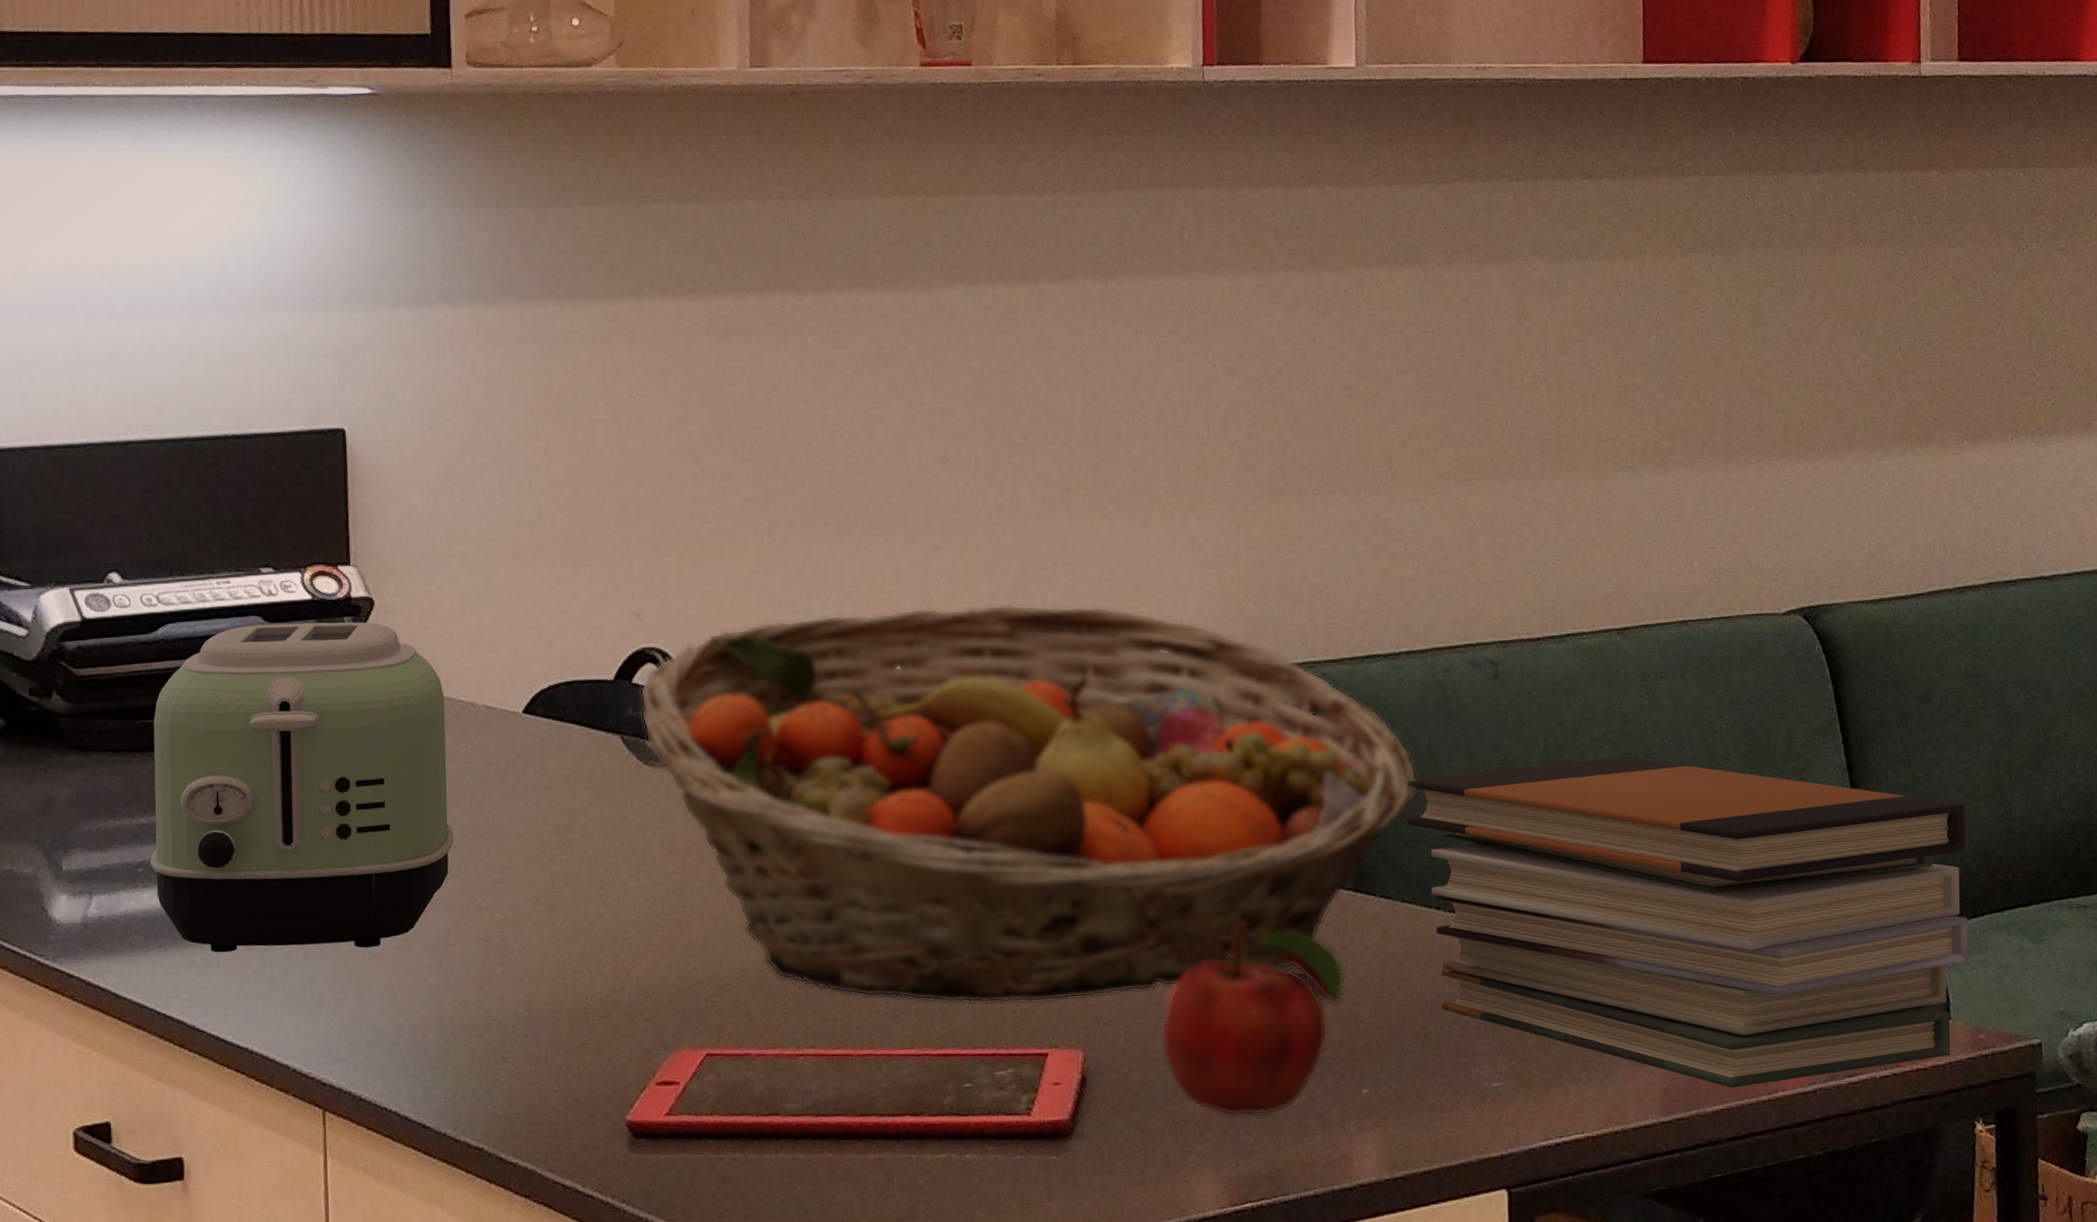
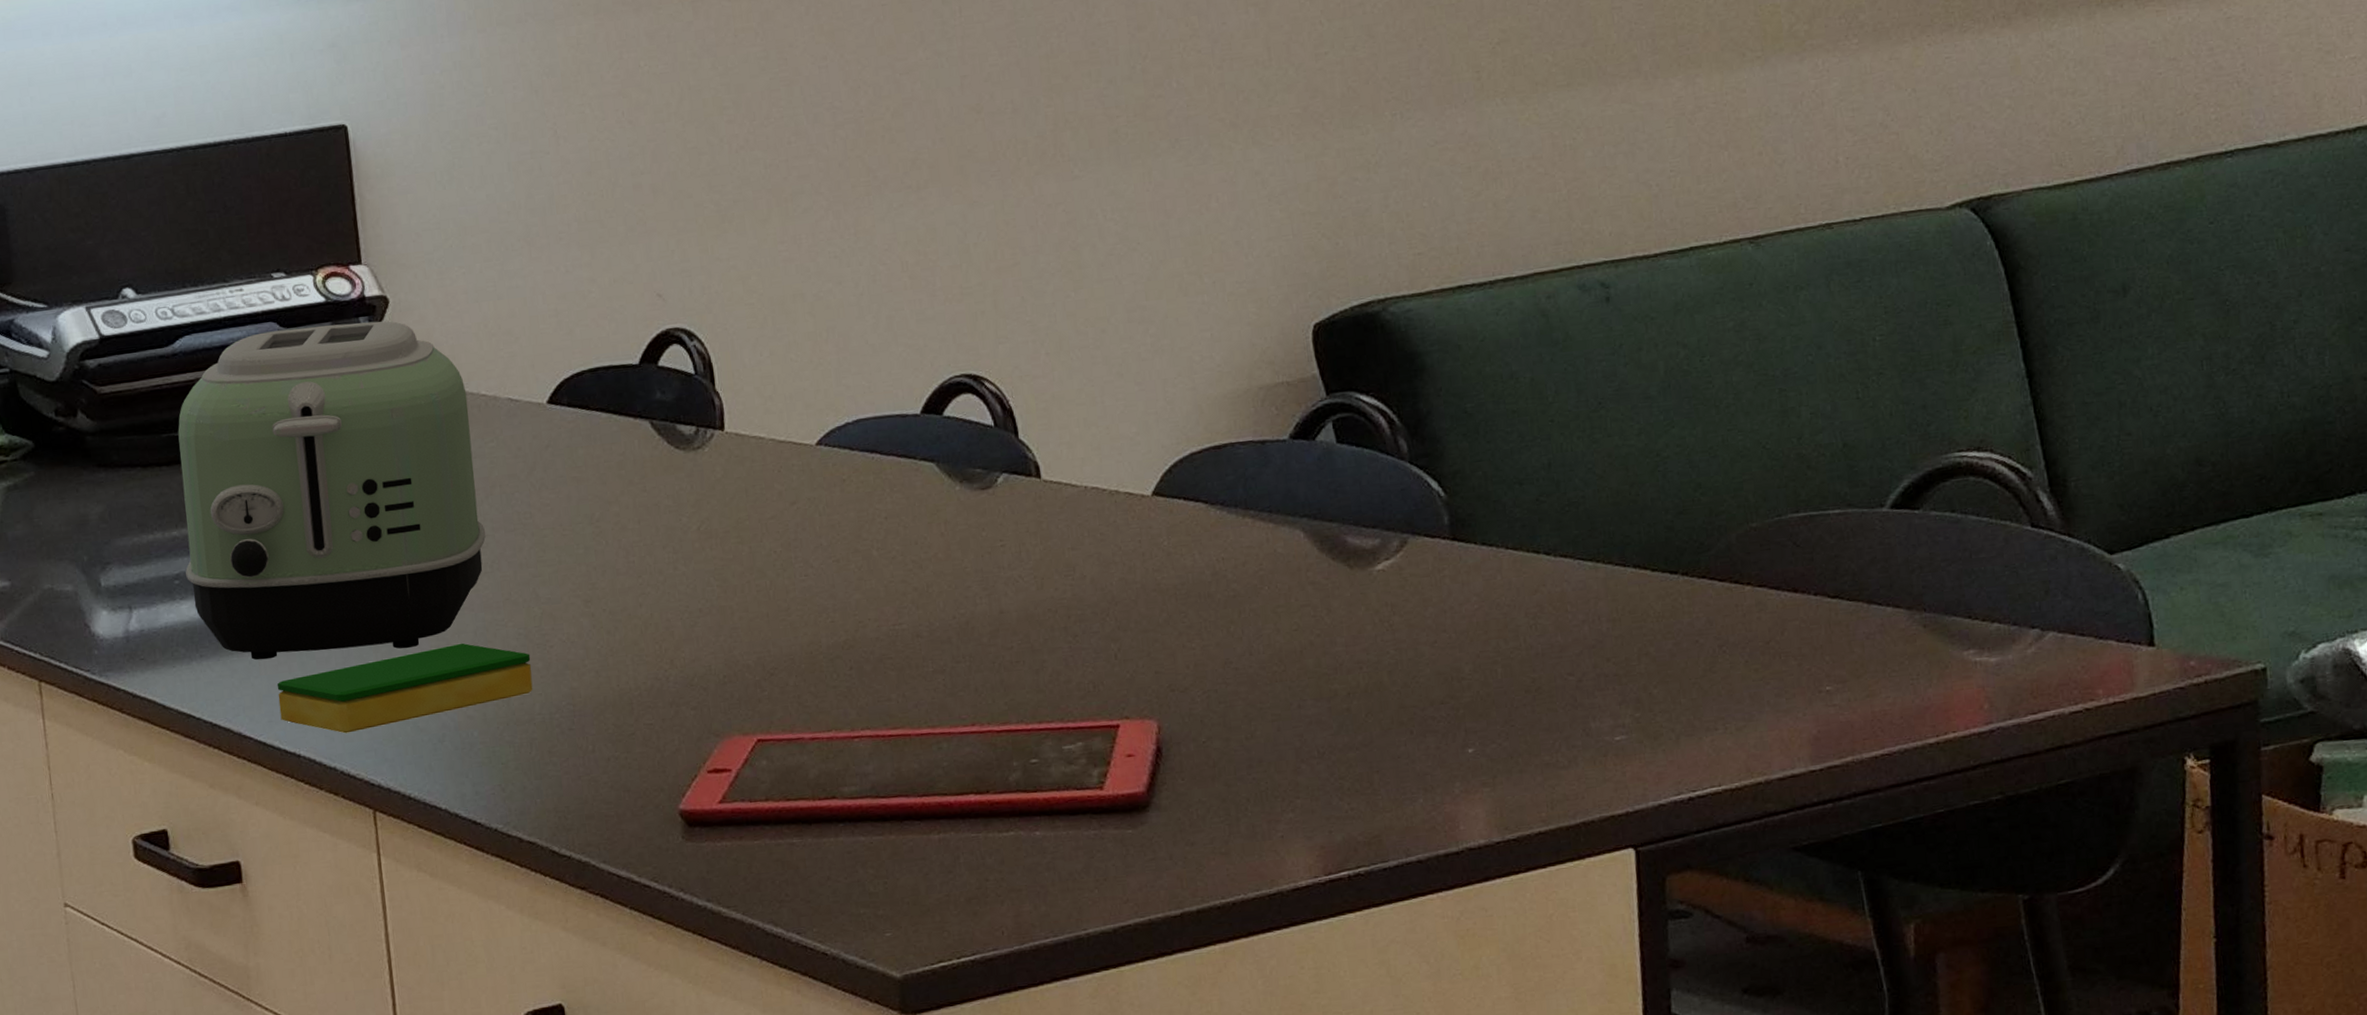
dish sponge: none [234,945,491,1031] -> present [277,643,533,734]
fruit basket: present [640,604,1418,1004] -> none [666,253,1522,678]
fruit: present [1161,921,1346,1117] -> none [1241,578,1445,783]
book stack: present [1406,756,1969,1088] -> none [1507,378,2176,731]

